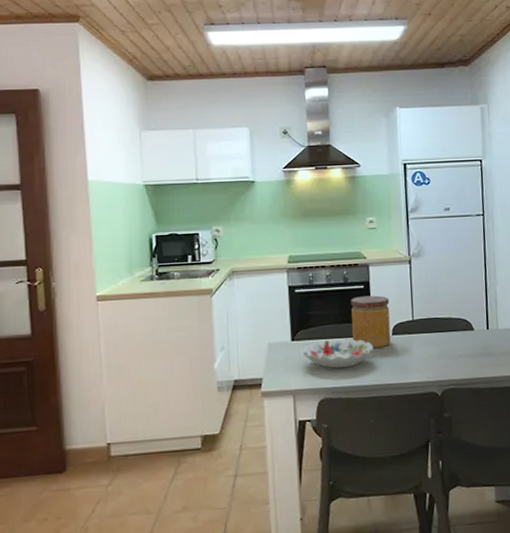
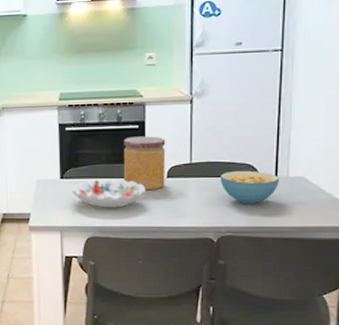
cereal bowl: none [439,324,491,357] -> present [220,170,280,205]

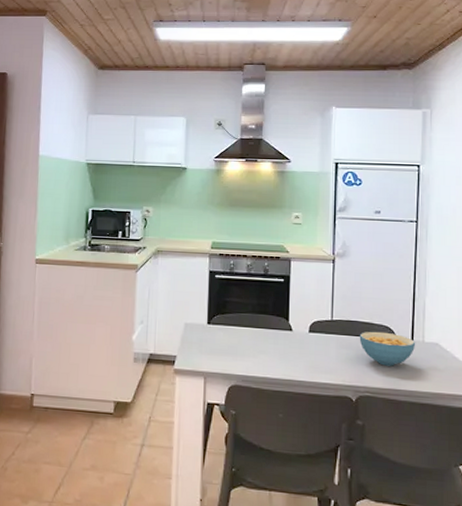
decorative bowl: present [72,179,146,208] -> none [218,327,289,358]
jar: present [123,136,166,191] -> none [267,289,309,344]

